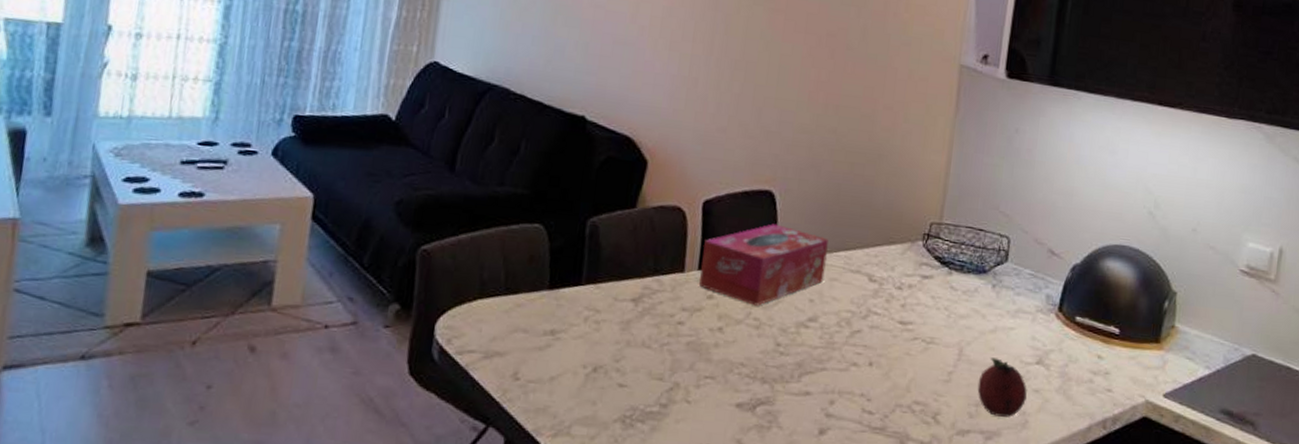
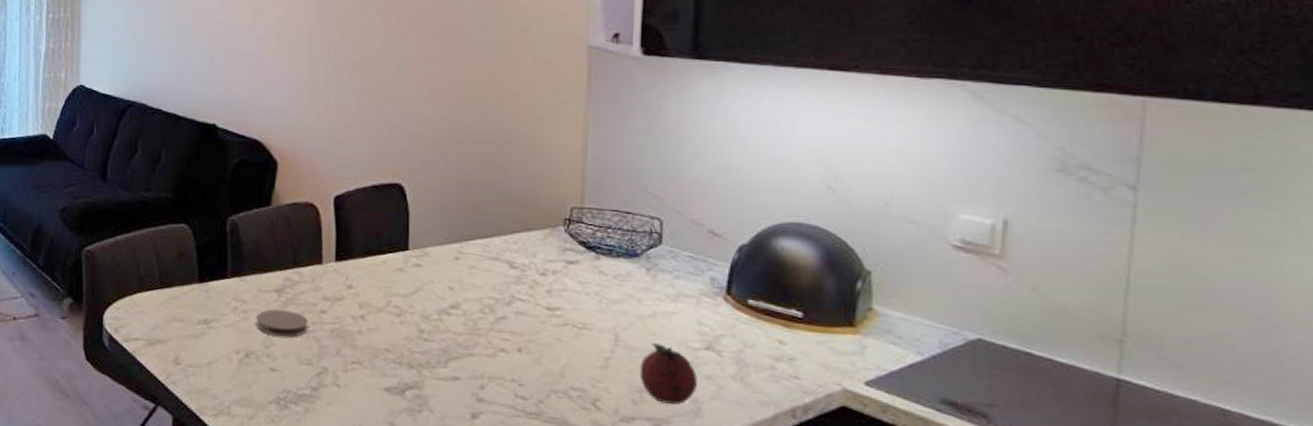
coaster: none [607,319,664,350] -> present [256,308,308,337]
tissue box: present [699,224,829,306] -> none [338,215,464,294]

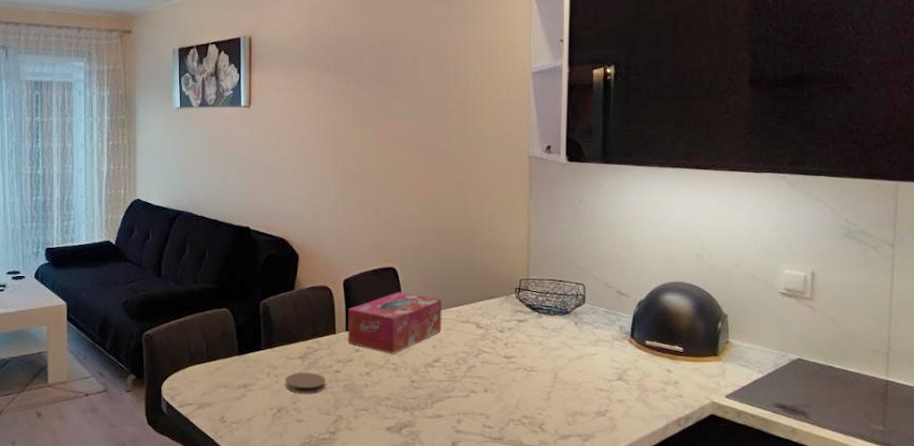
tissue box: none [338,215,464,294] -> present [347,292,443,354]
fruit: present [639,343,697,405] -> none [572,378,612,423]

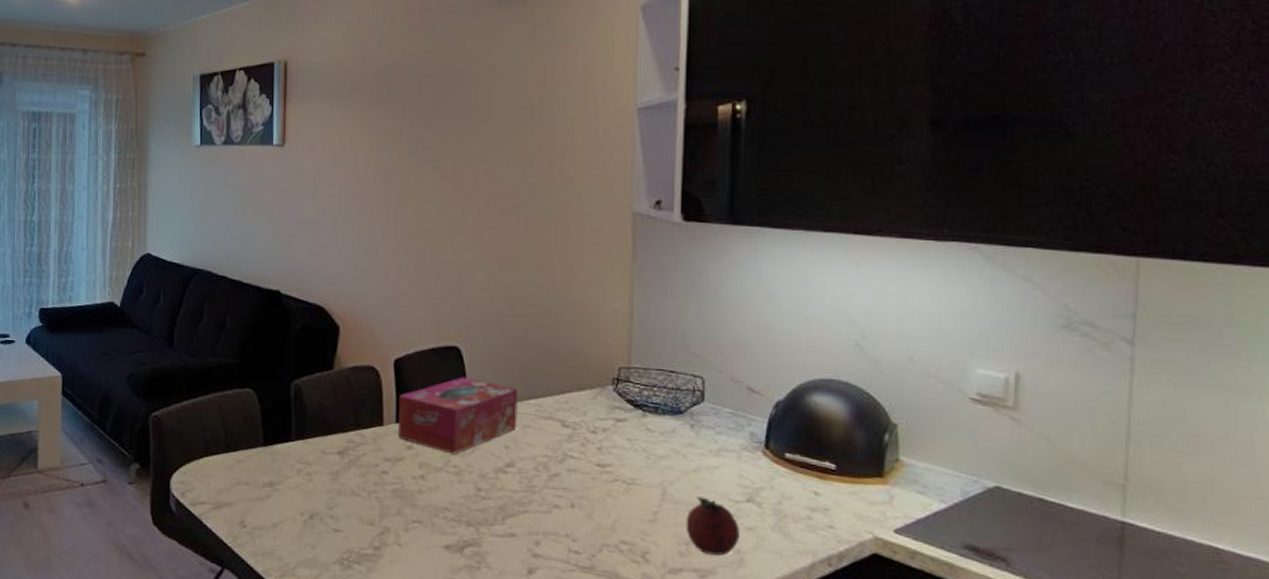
coaster: present [285,372,326,394] -> none [319,470,370,498]
fruit: none [572,378,612,423] -> present [686,497,739,556]

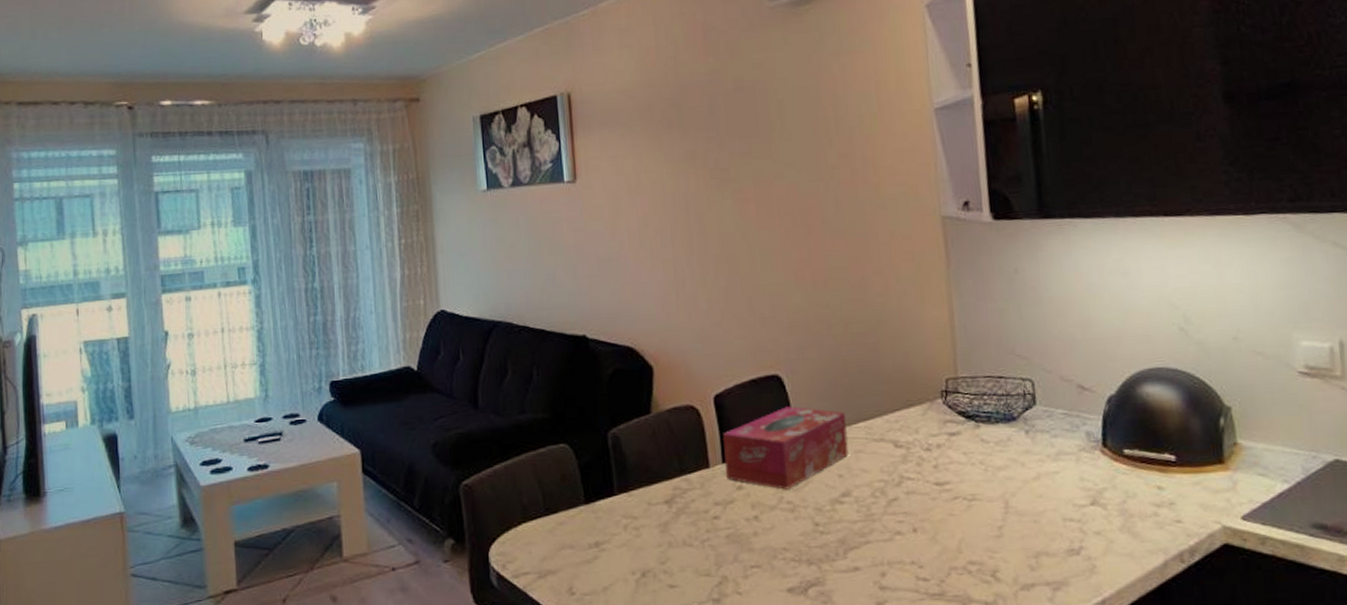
fruit: present [686,497,739,556] -> none [1032,505,1089,565]

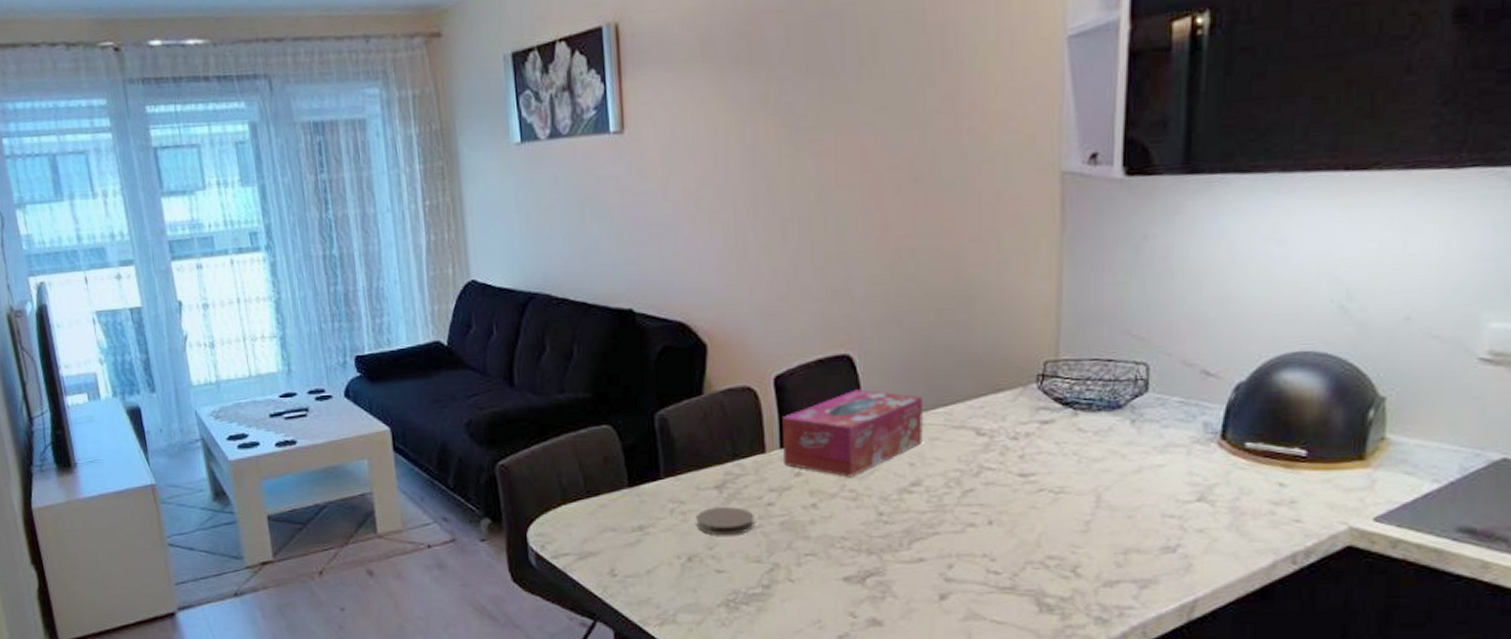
coaster: none [648,521,703,550] -> present [696,506,755,536]

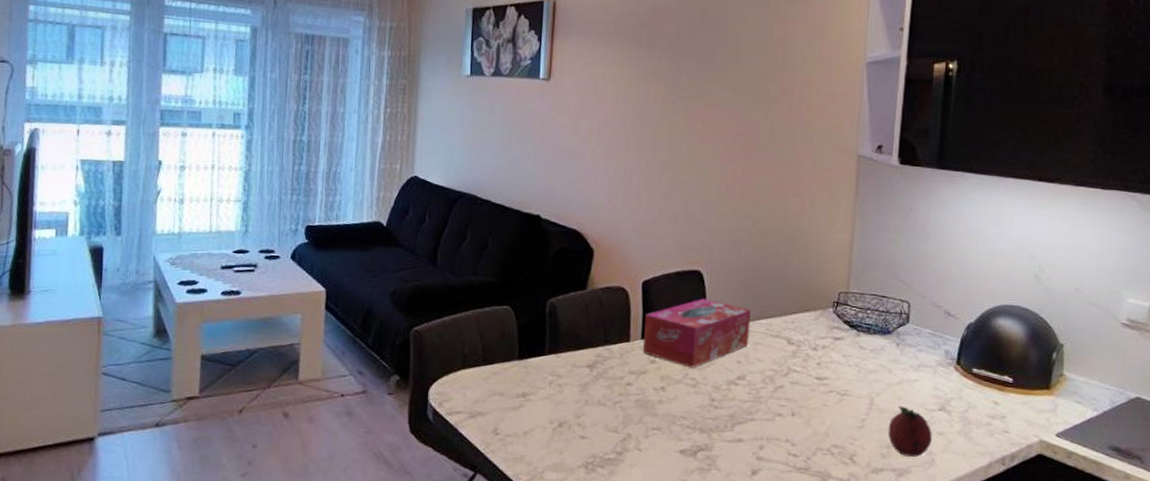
coaster: present [696,506,755,536] -> none [569,382,616,408]
fruit: none [1124,500,1188,563] -> present [888,406,932,457]

